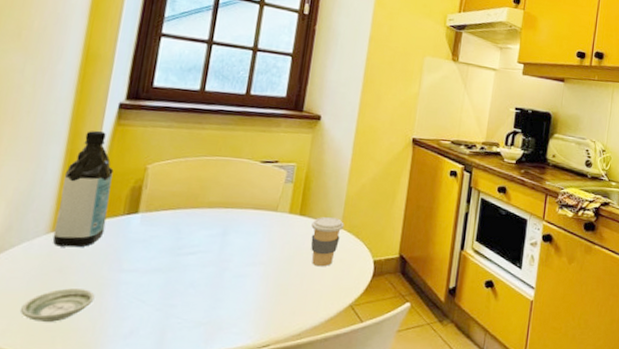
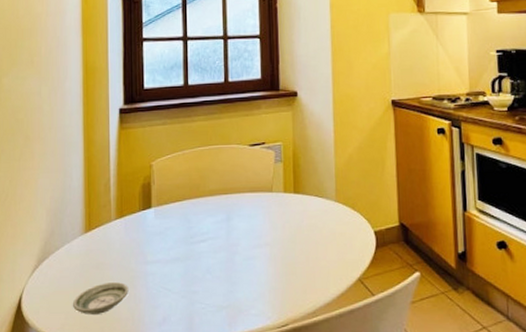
water bottle: present [52,130,114,248] -> none [86,136,127,246]
coffee cup: present [310,216,344,267] -> none [307,191,339,243]

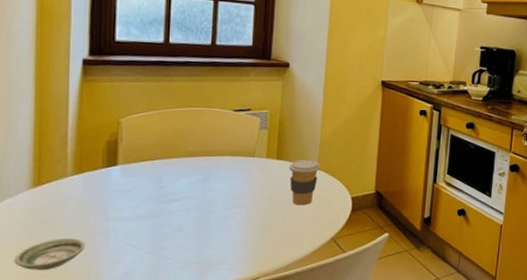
coffee cup: none [307,191,339,243] -> present [289,159,321,206]

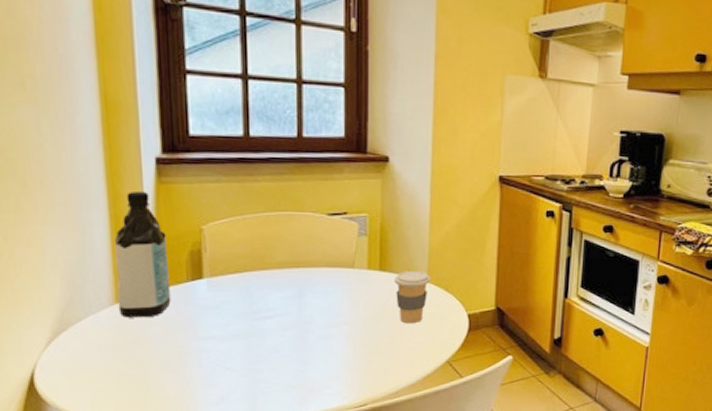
saucer: present [13,238,85,270] -> none [103,359,176,392]
water bottle: none [35,87,87,201] -> present [114,190,171,318]

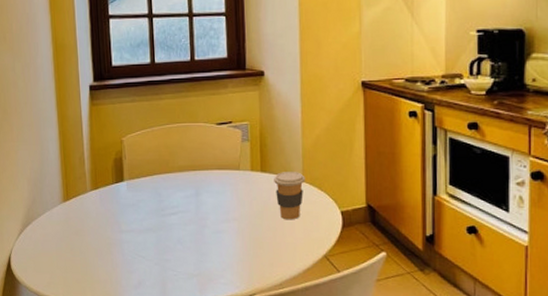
water bottle: present [114,190,171,318] -> none [62,112,102,214]

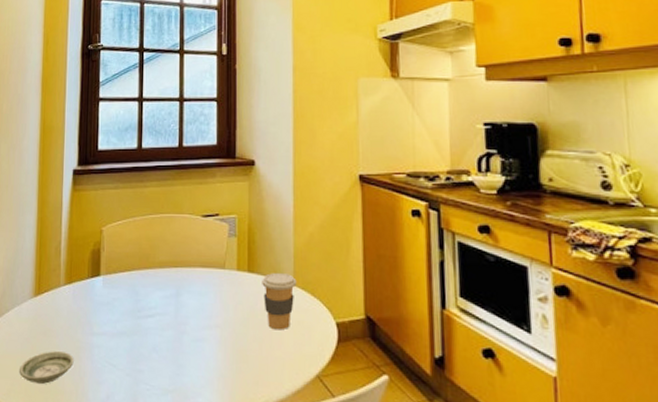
saucer: none [56,248,106,275] -> present [18,351,74,384]

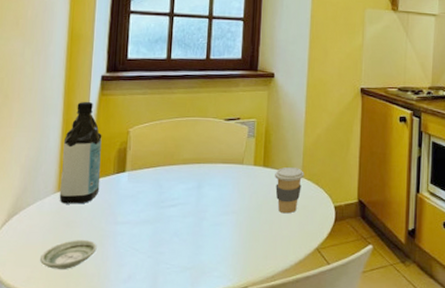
water bottle: none [36,197,76,311] -> present [59,101,102,204]

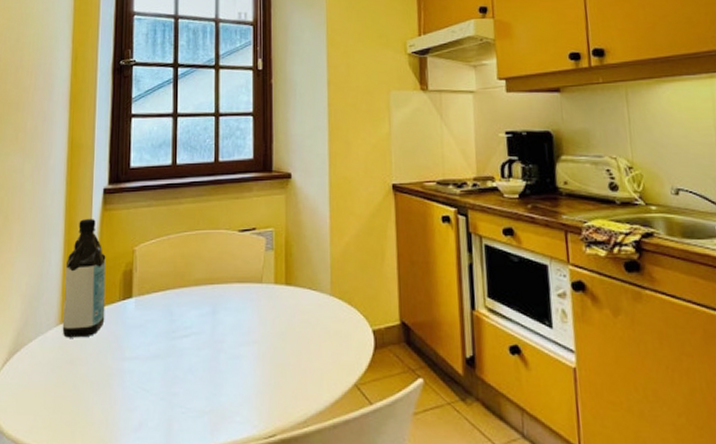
saucer: present [39,240,97,269] -> none [42,380,104,416]
coffee cup: present [275,166,304,214] -> none [299,283,334,342]

